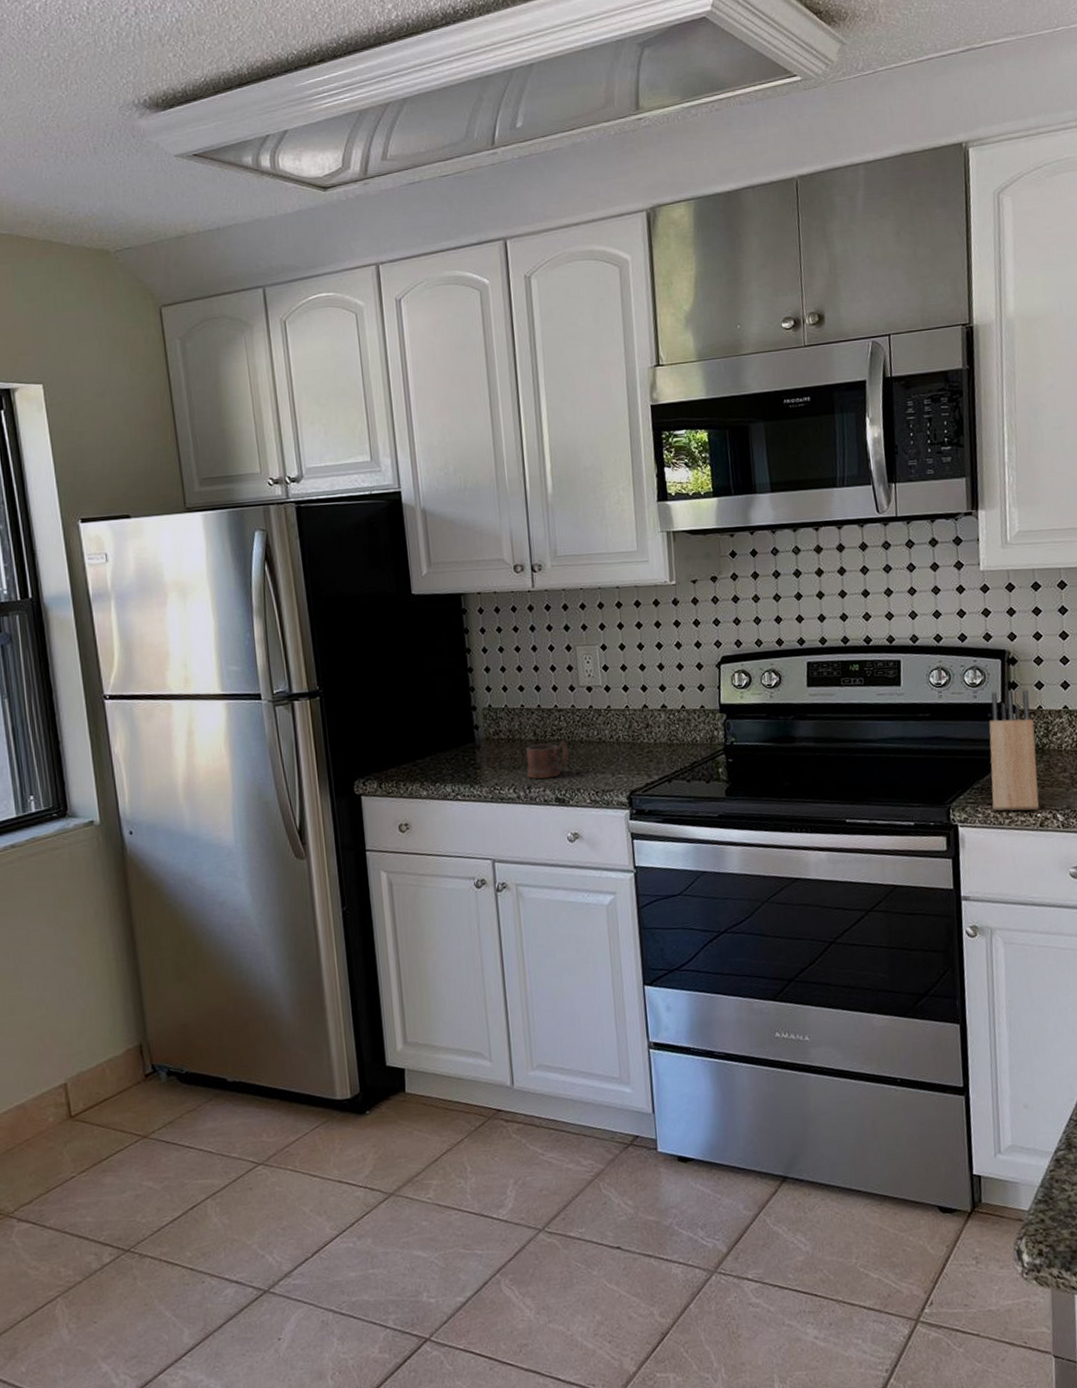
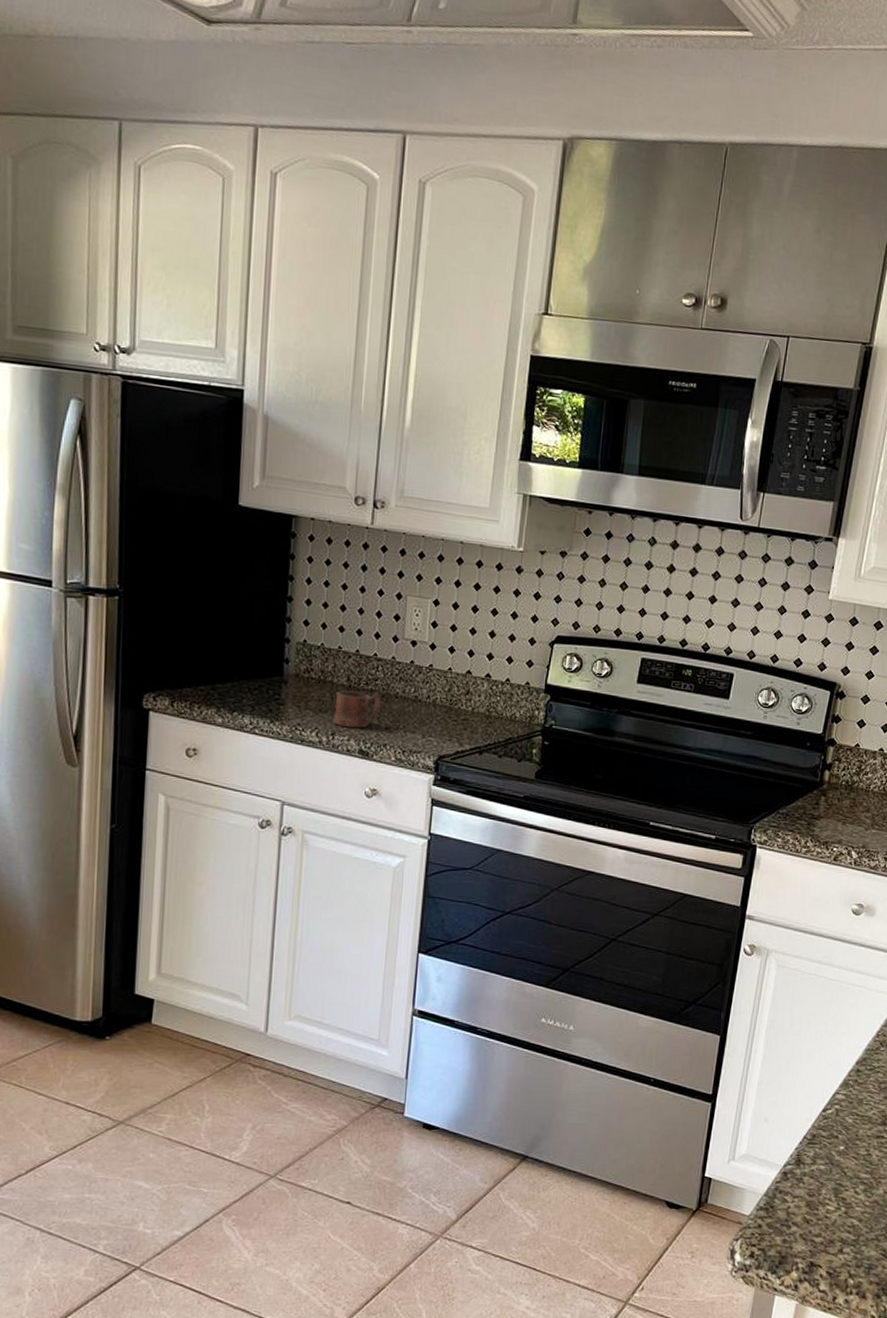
knife block: present [989,690,1040,811] -> none [793,722,850,844]

